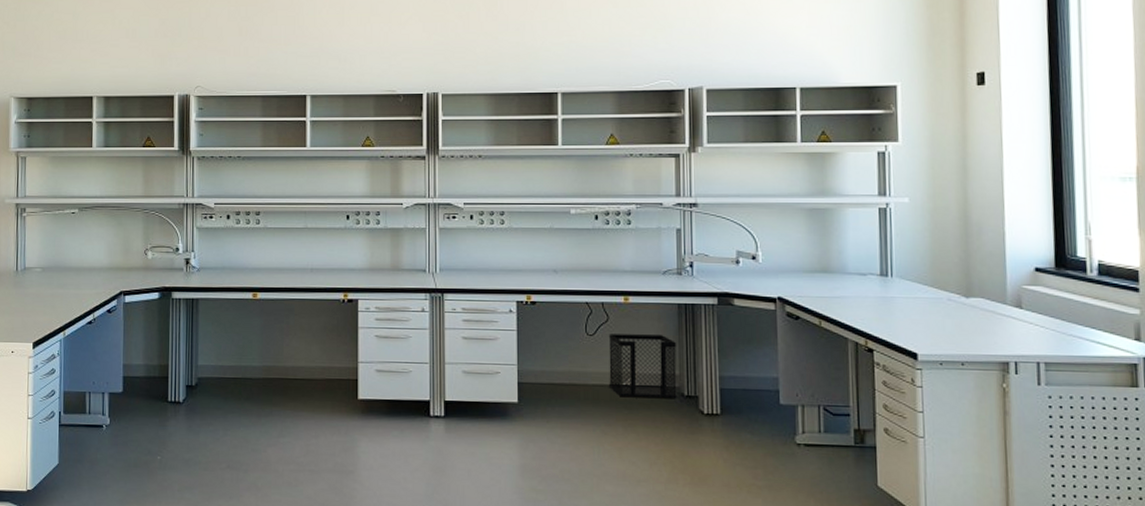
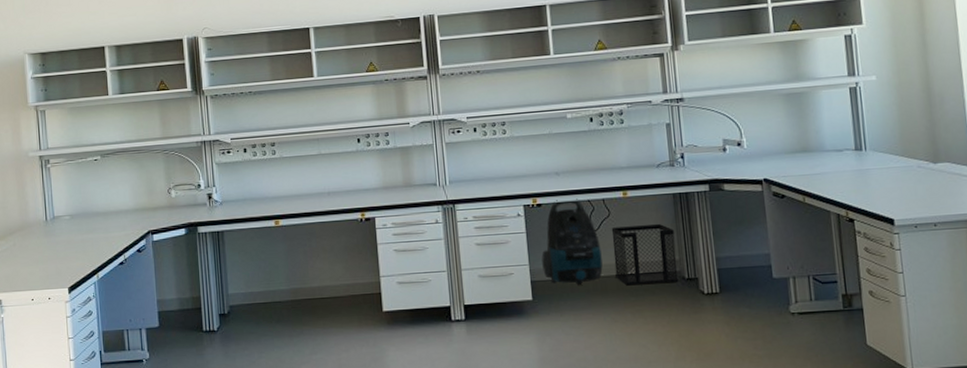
vacuum cleaner: none [531,299,596,391] -> present [541,198,603,285]

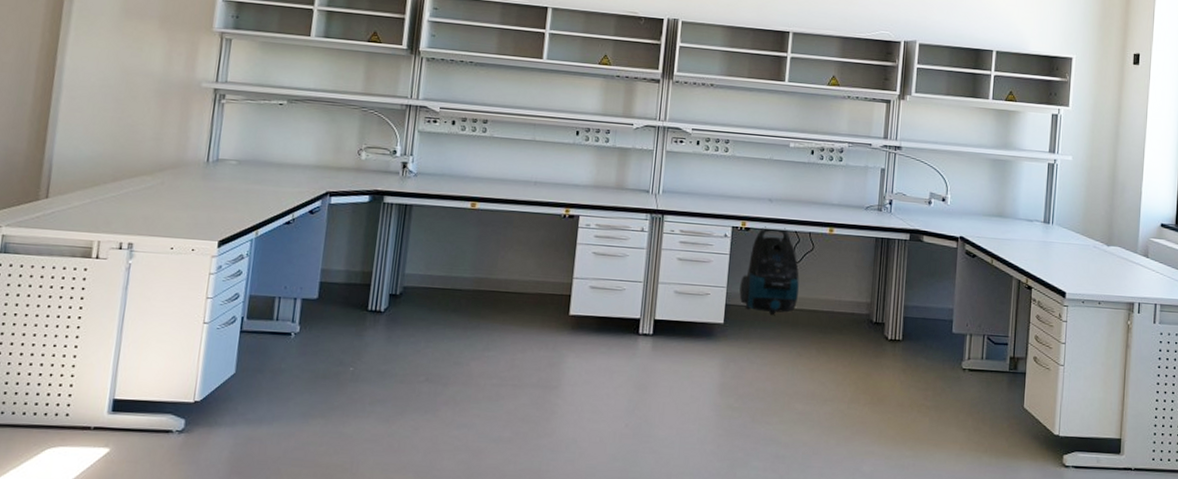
wastebasket: present [611,224,679,286] -> none [808,262,872,325]

